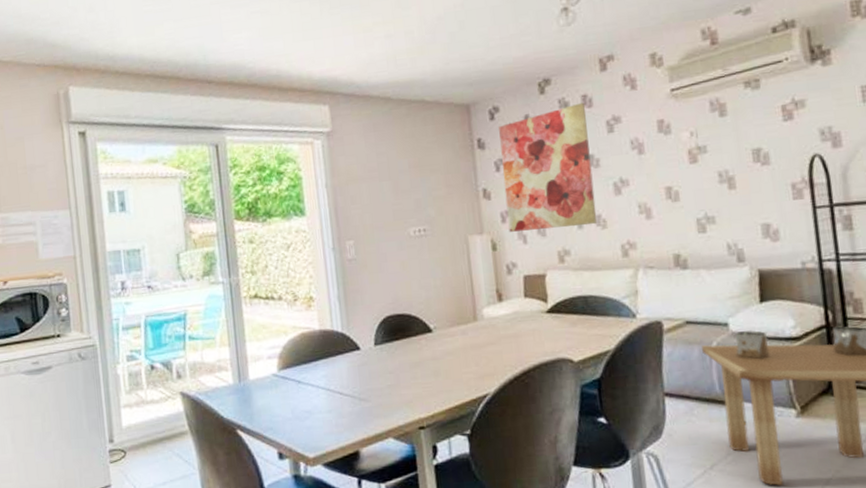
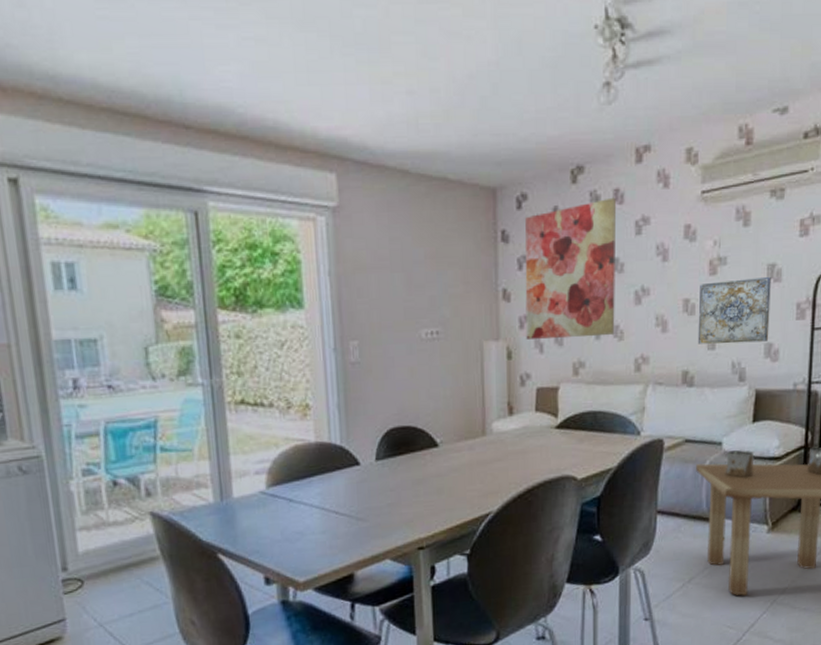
wall art: none [681,160,765,229] -> present [697,276,771,344]

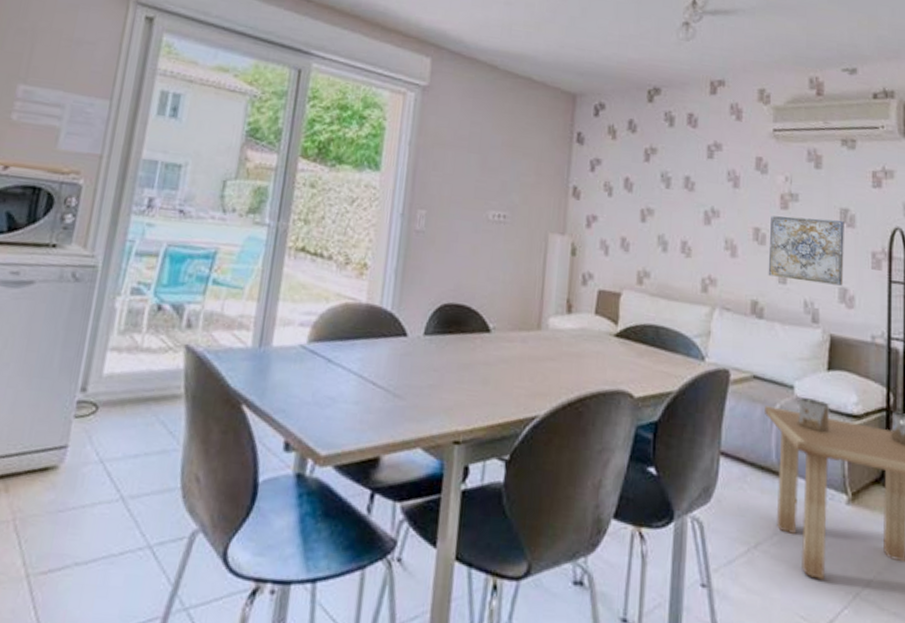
wall art: present [525,197,617,339] -> none [592,120,690,251]

